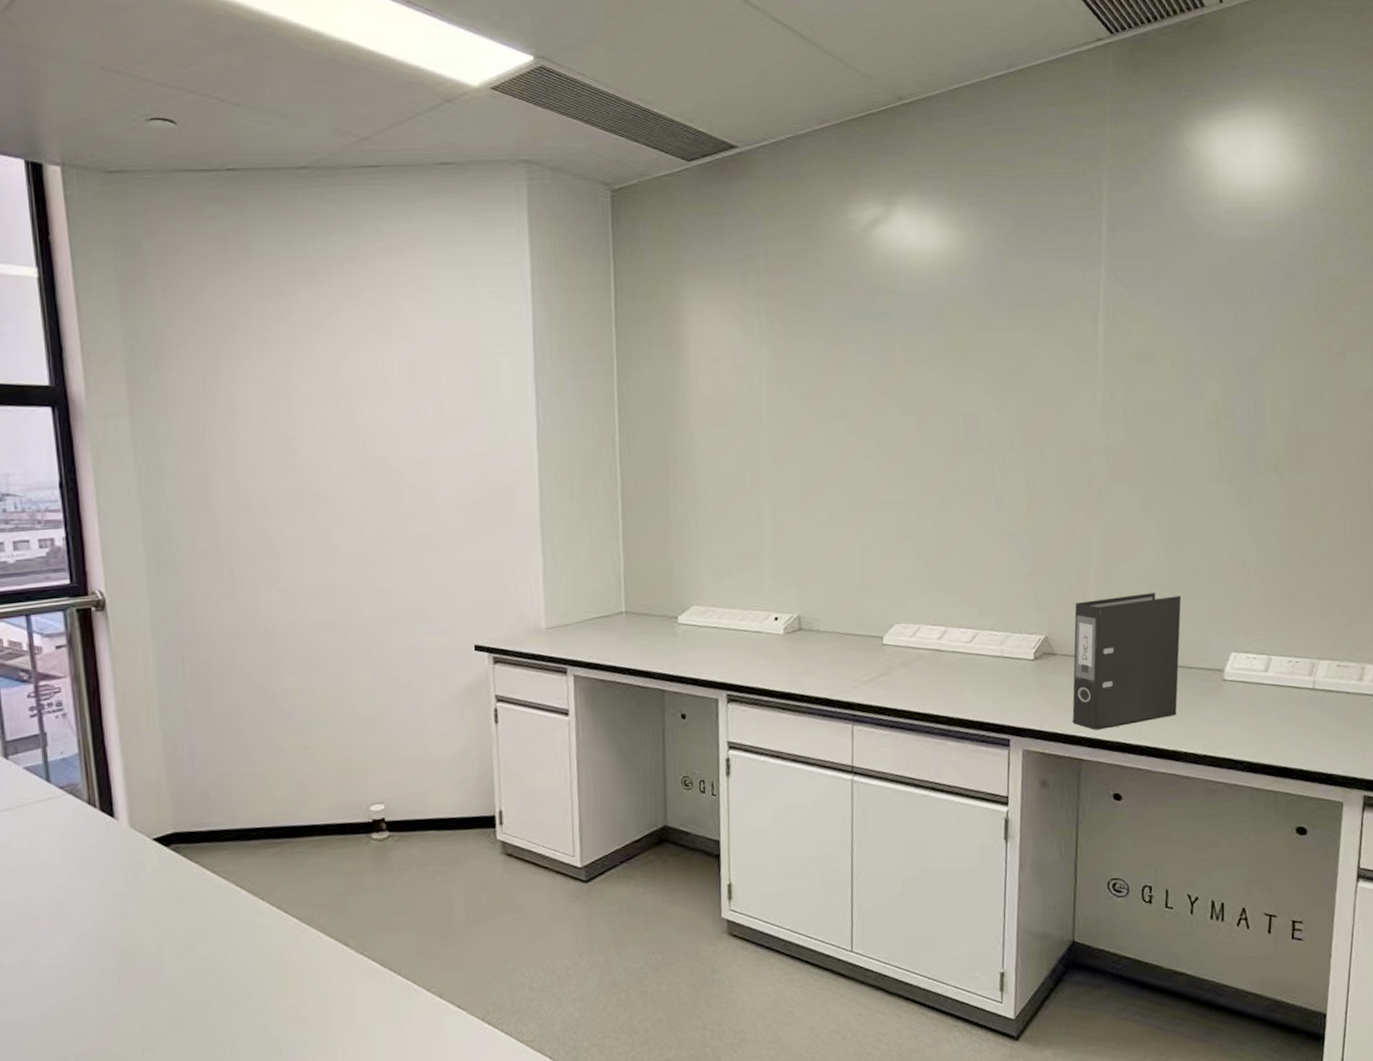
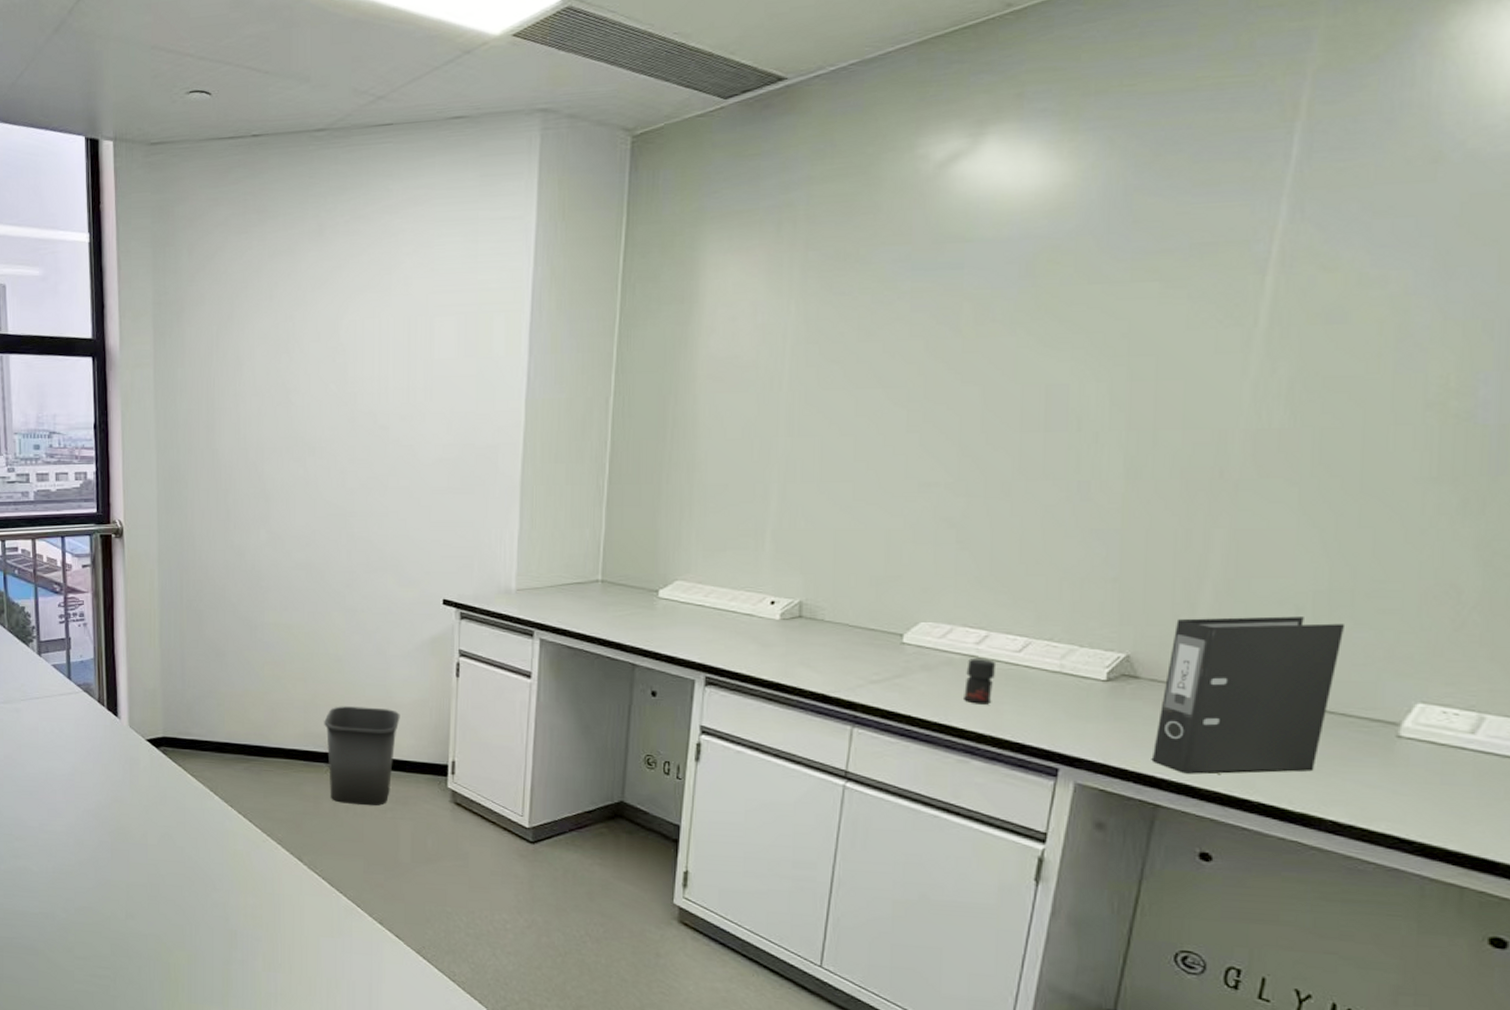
waste bin: none [360,766,442,875] -> present [324,706,400,806]
jar: none [934,651,956,693] -> present [964,659,997,706]

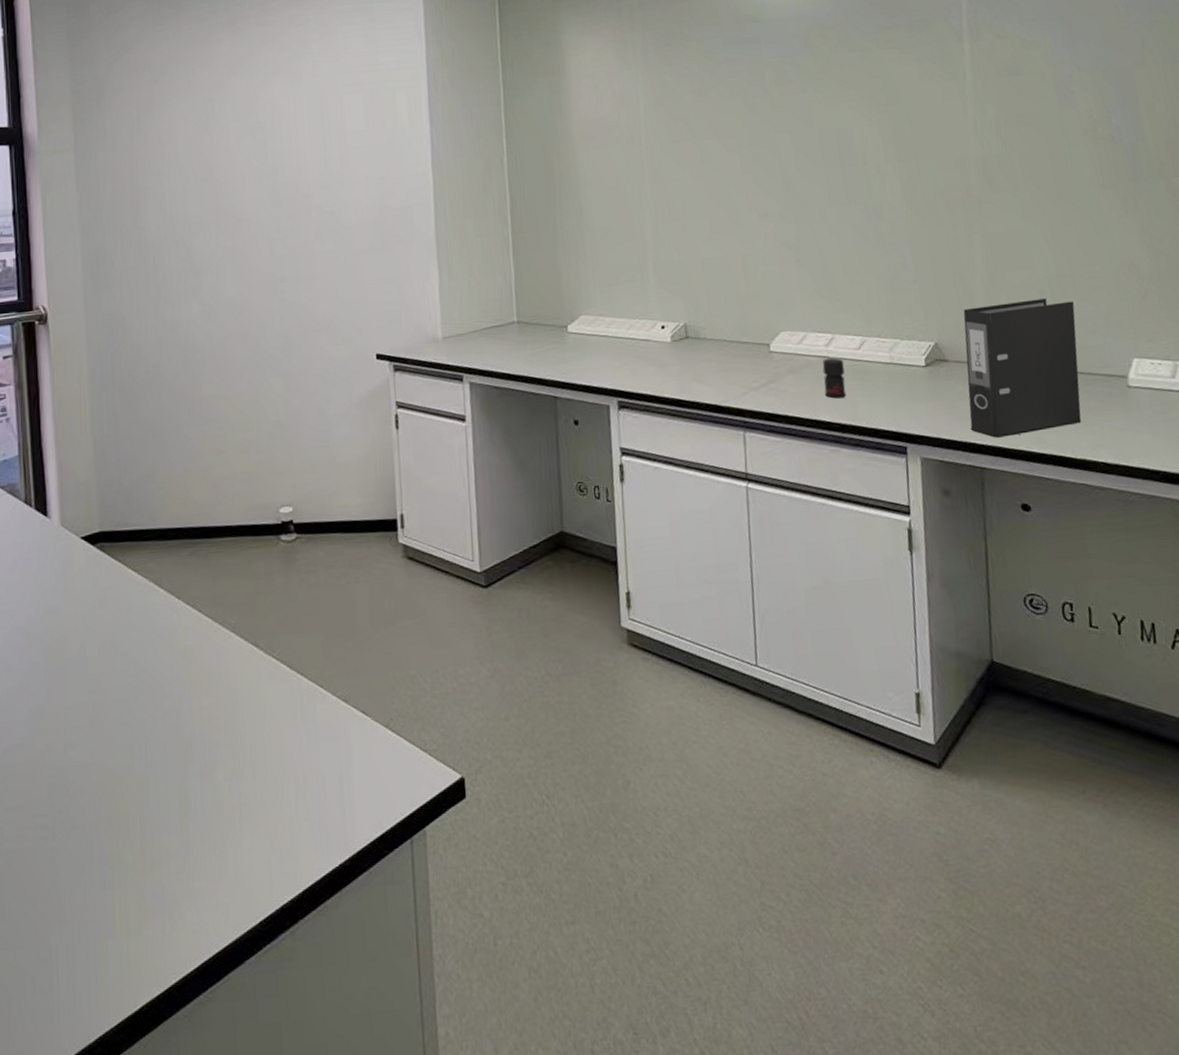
waste bin: present [324,706,400,806] -> none [270,469,346,576]

